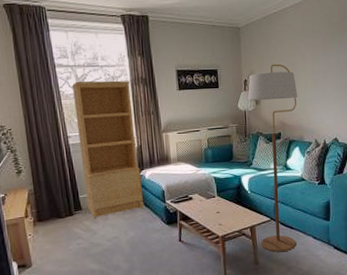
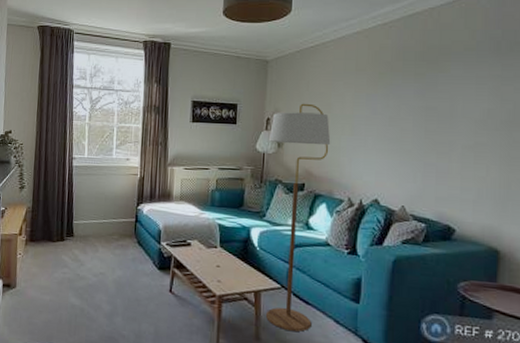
bookcase: present [71,80,143,218] -> none [79,103,143,248]

